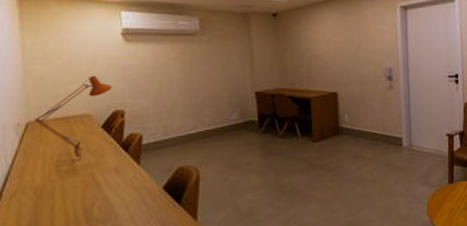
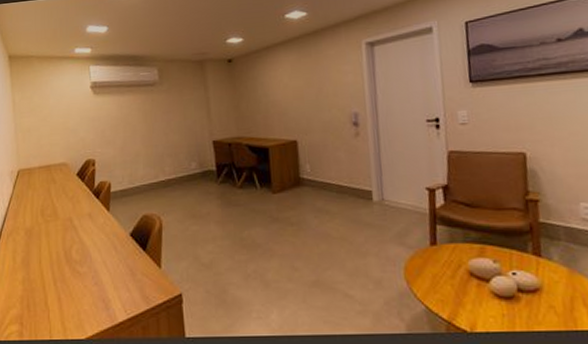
desk lamp: present [34,75,112,160] -> none [24,127,84,205]

